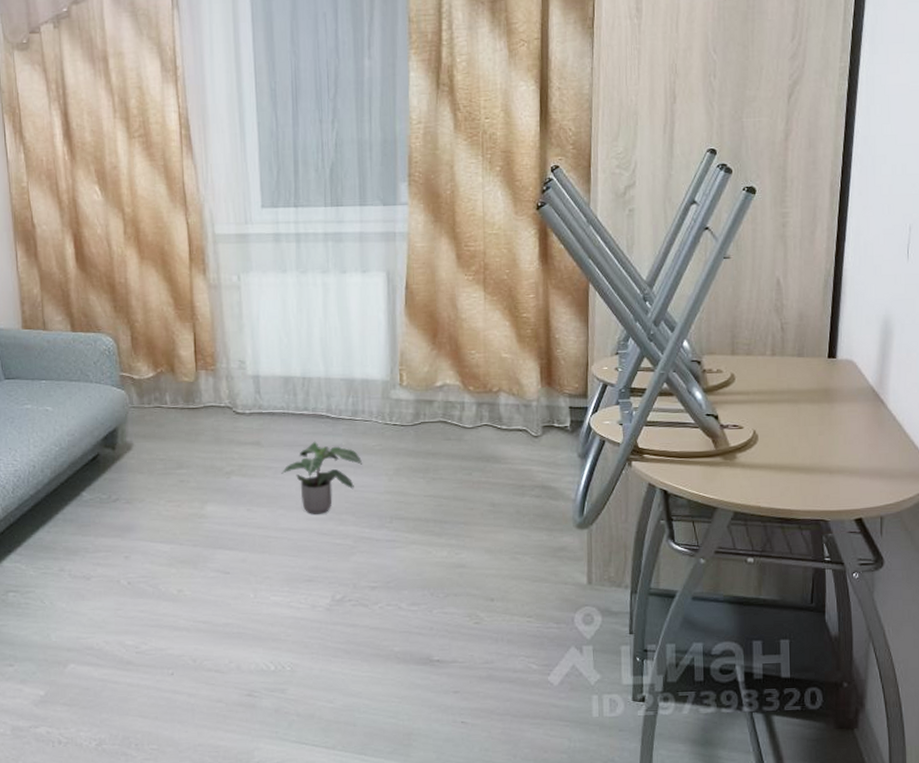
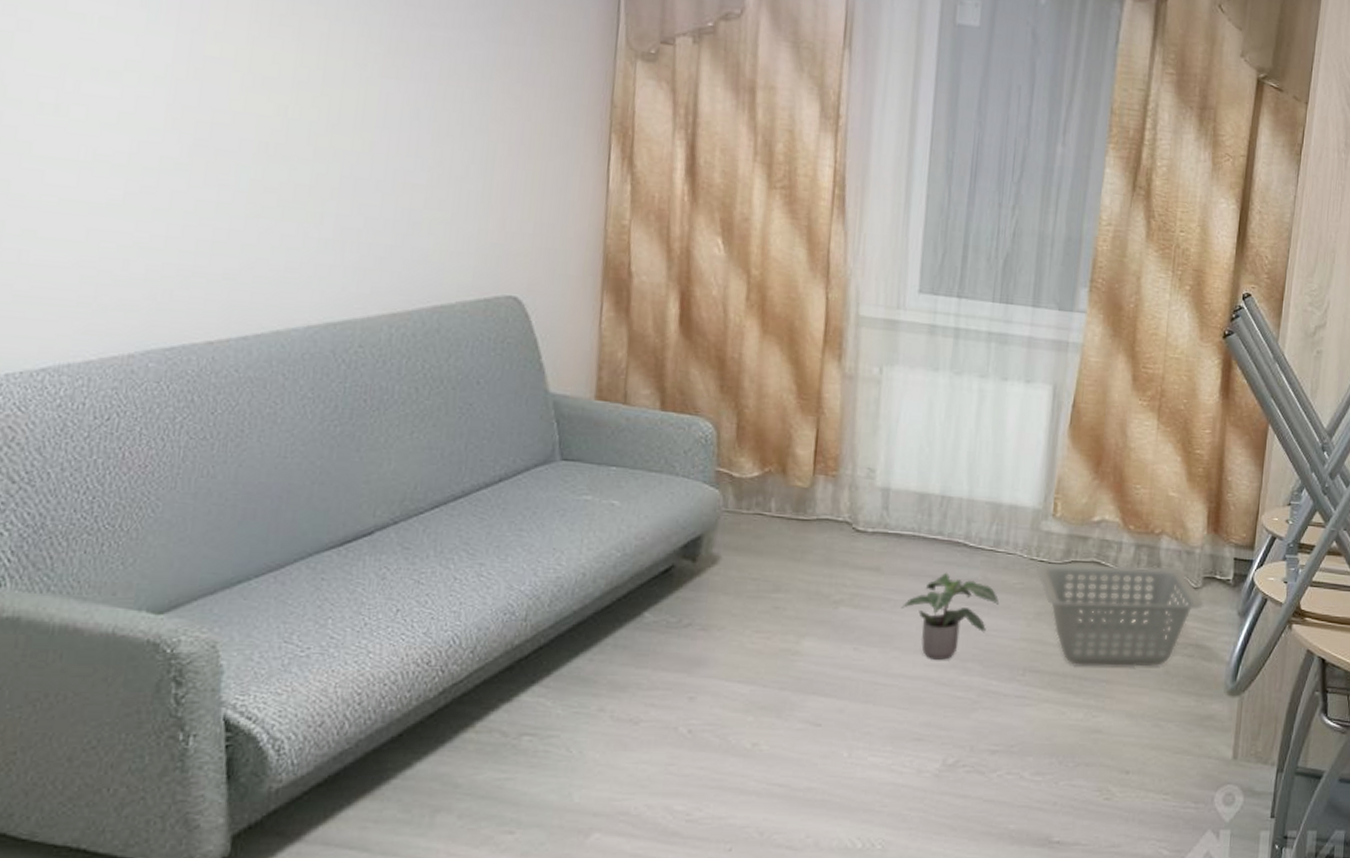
laundry basket: none [391,419,546,511] -> present [1037,563,1204,667]

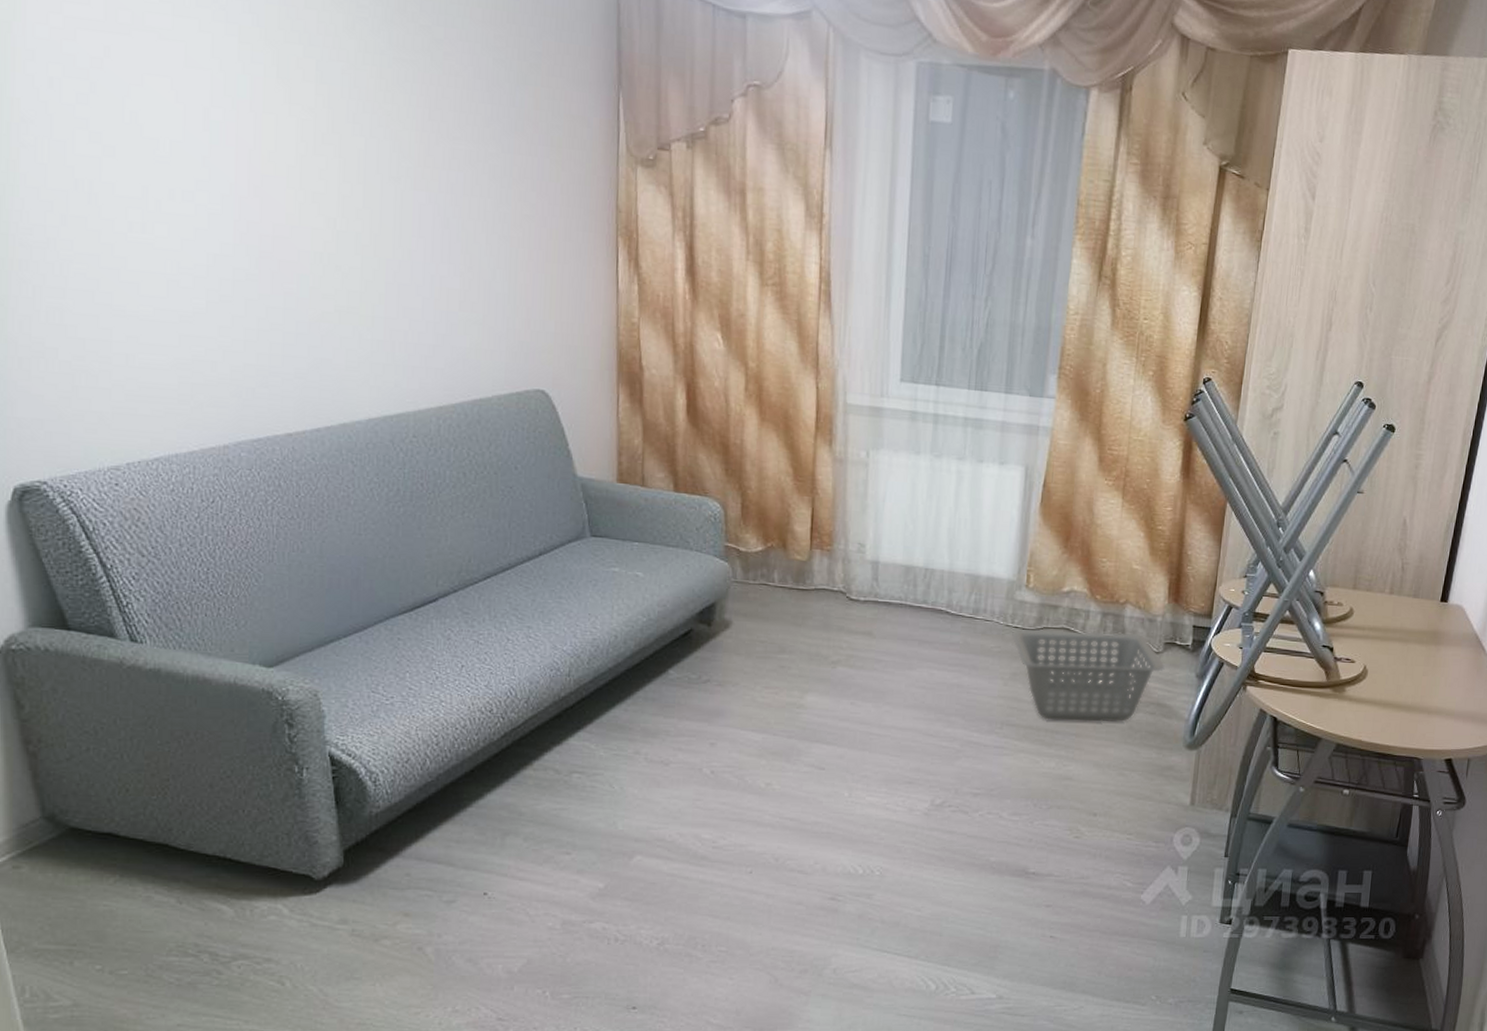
potted plant: present [901,572,1000,660] -> none [891,636,979,714]

